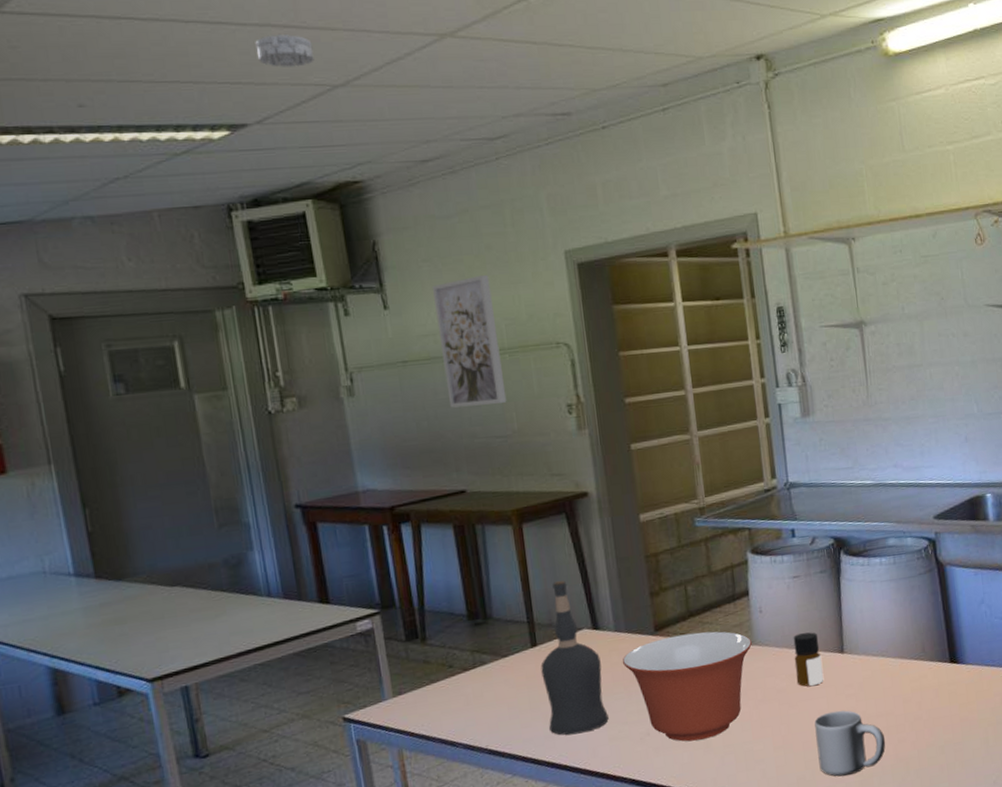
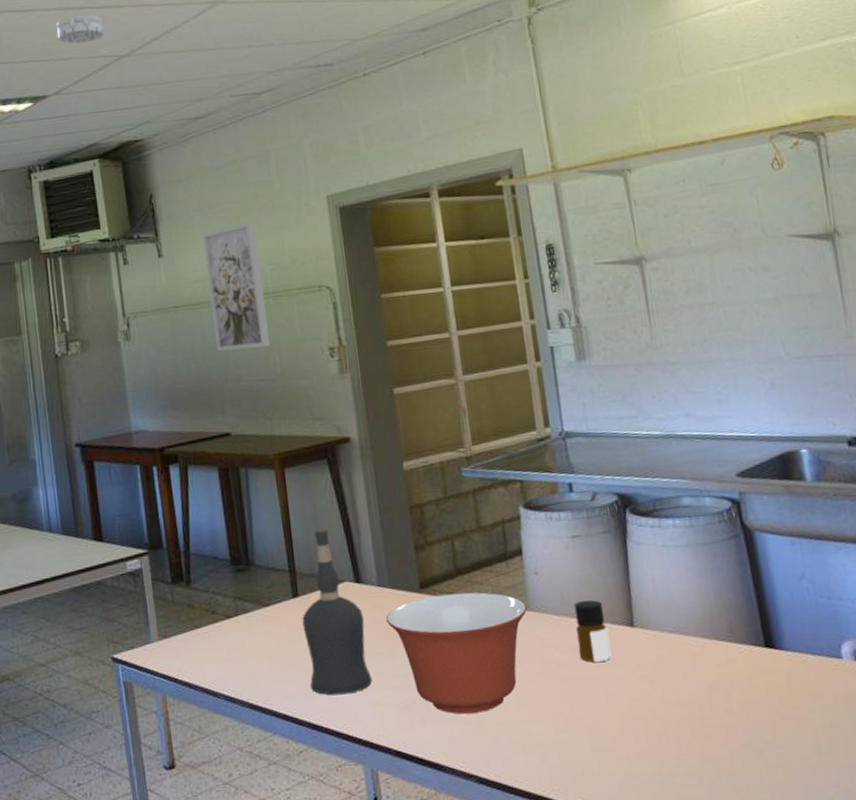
mug: present [814,710,886,777] -> none [601,693,689,772]

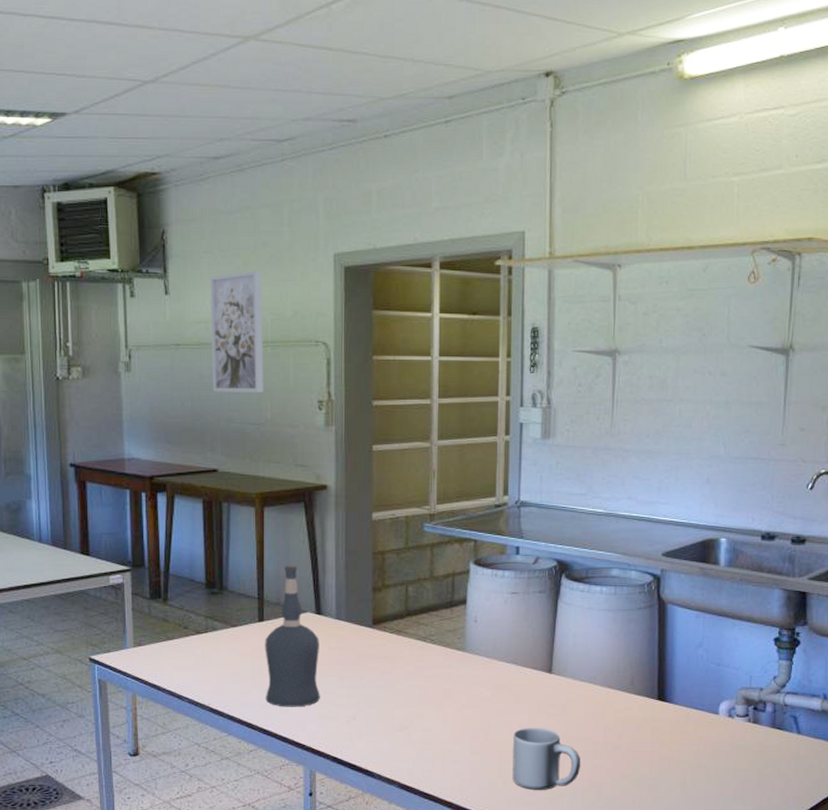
smoke detector: present [56,14,104,44] -> none [81,30,130,62]
mixing bowl: present [385,592,527,715] -> none [339,631,463,732]
bottle: present [573,600,612,662] -> none [501,648,529,699]
mug: none [601,693,689,772] -> present [512,727,581,790]

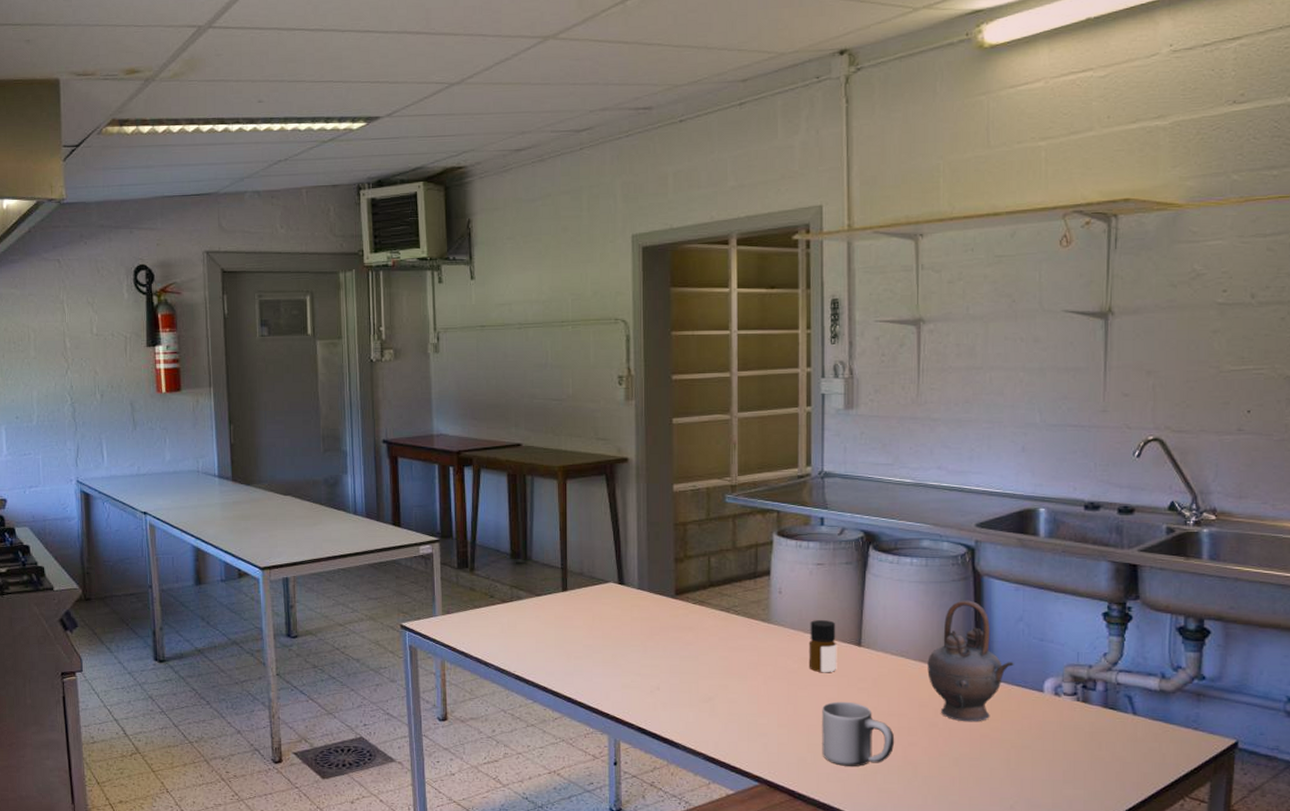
wall art: present [210,270,264,392] -> none [513,253,566,370]
liquor bottle: present [265,565,320,707] -> none [568,536,624,676]
bottle: none [501,648,529,699] -> present [808,620,837,672]
teapot: none [613,627,693,745] -> present [927,600,1014,722]

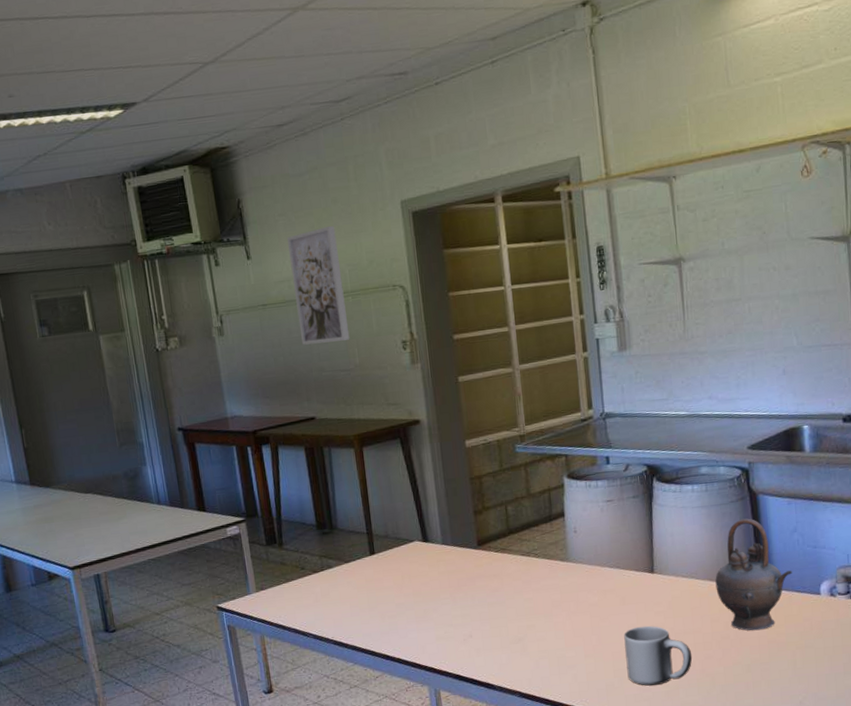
wall art: none [513,253,566,370] -> present [287,225,350,345]
bottle: present [808,620,837,672] -> none [605,552,634,602]

